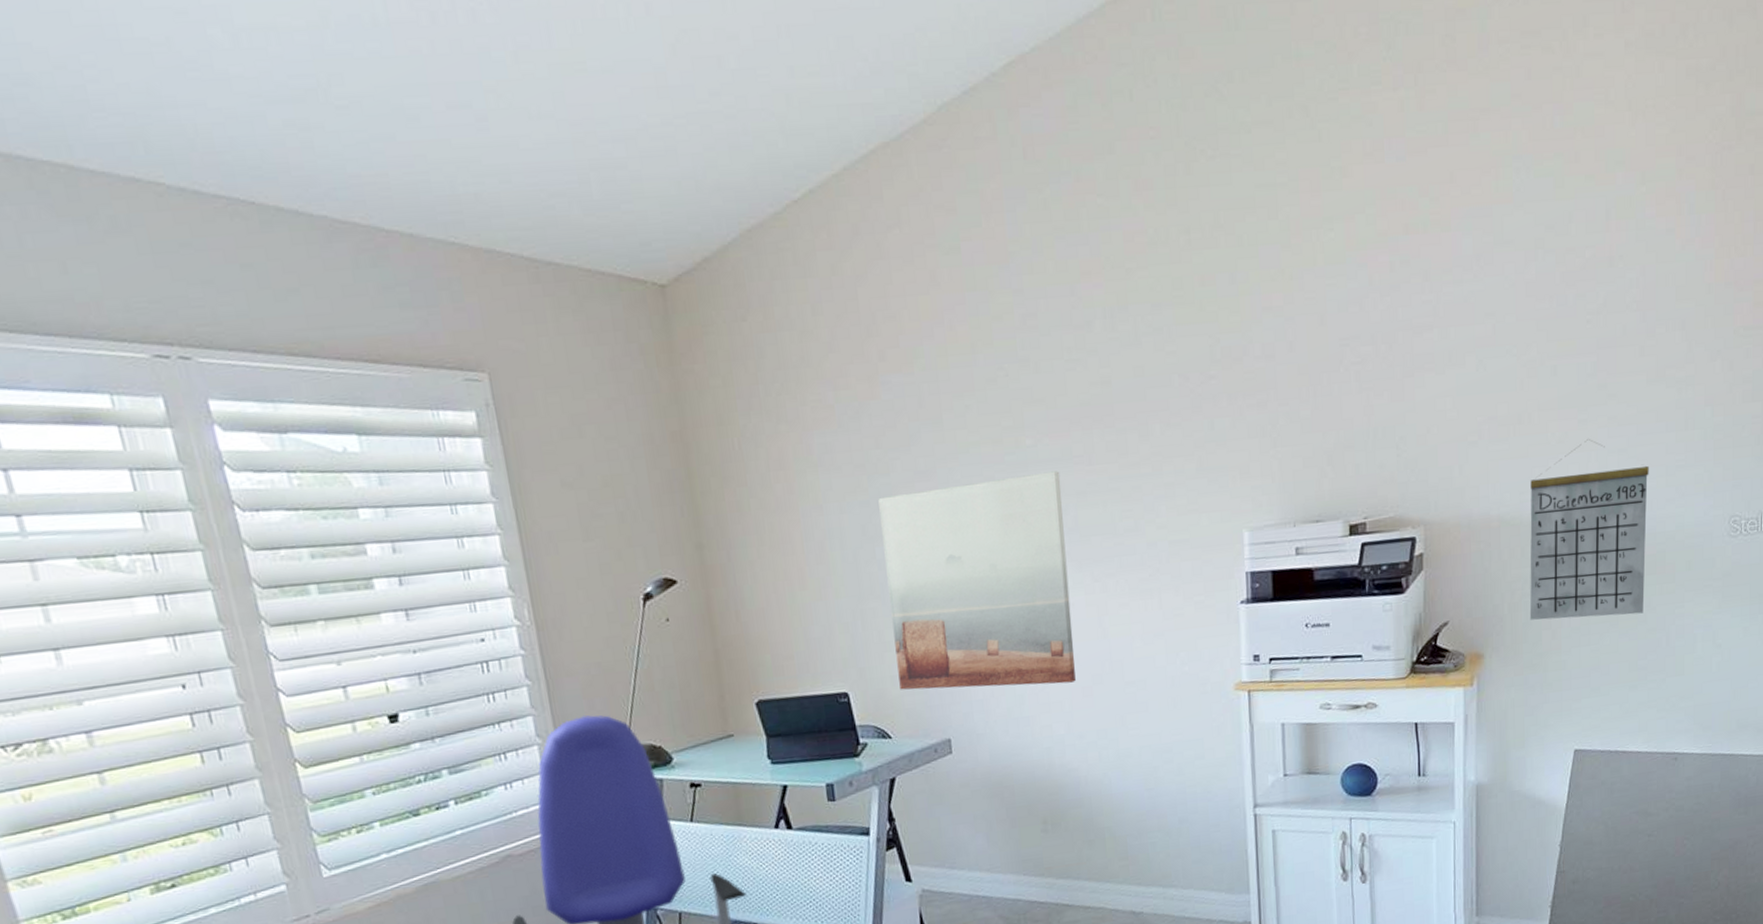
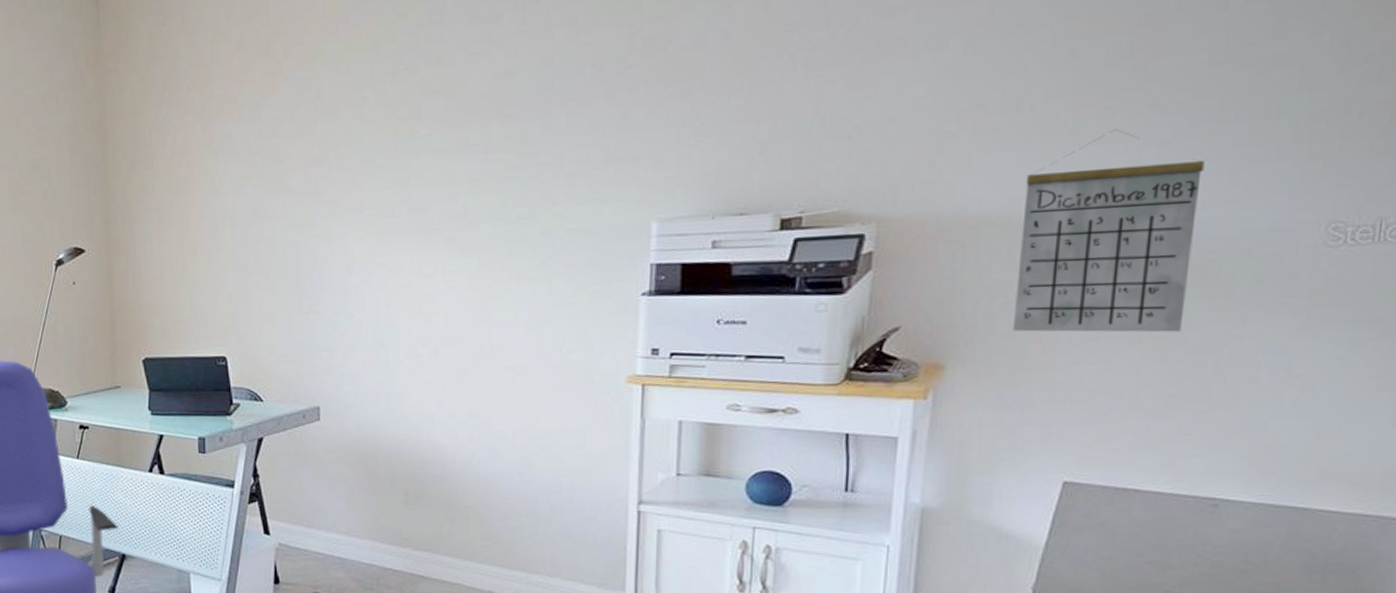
wall art: present [878,471,1076,690] -> none [271,159,454,363]

